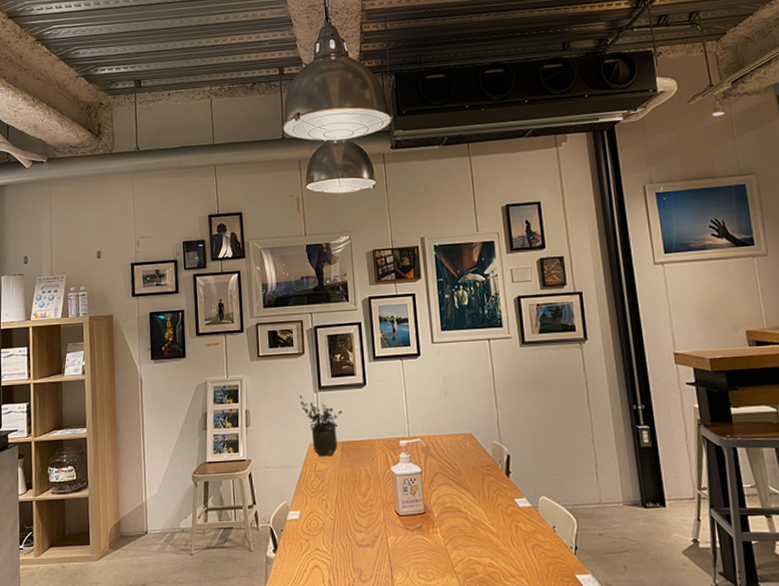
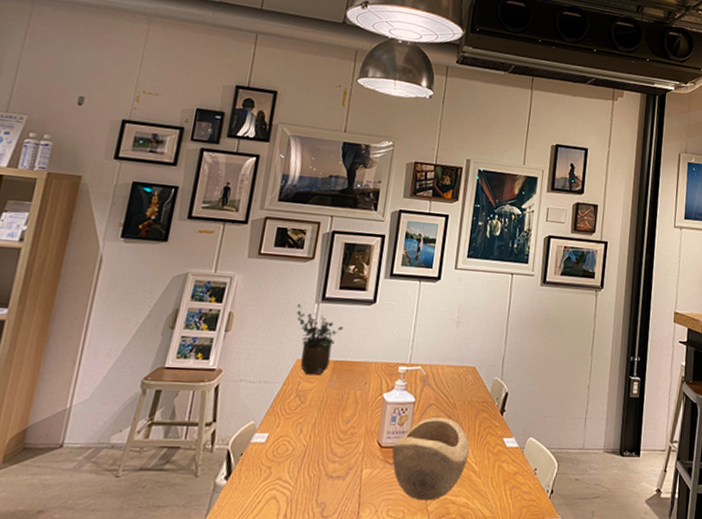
decorative bowl: none [410,484,484,563] -> present [392,417,470,501]

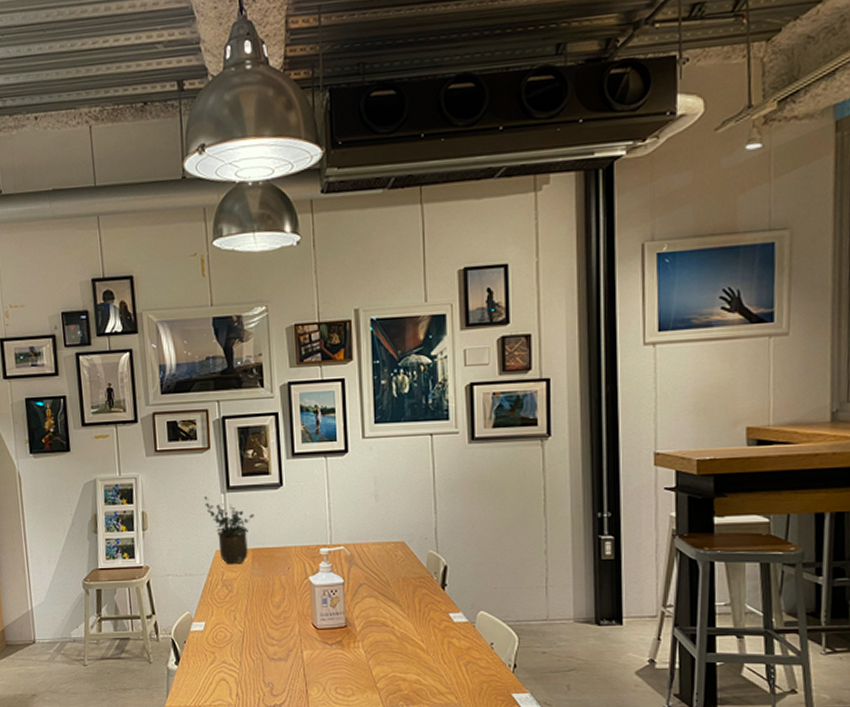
decorative bowl: present [392,417,470,501] -> none [329,597,412,678]

